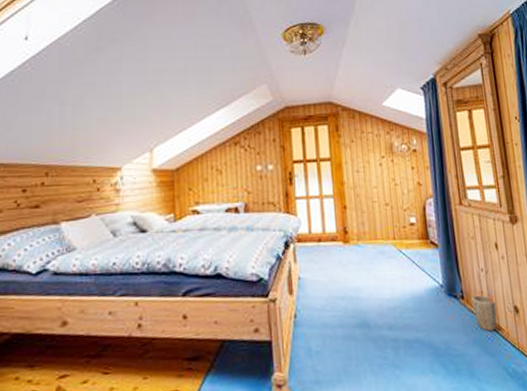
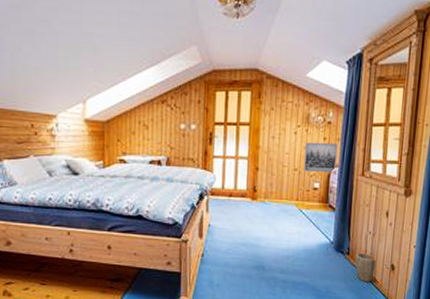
wall art: none [392,171,431,206] -> present [303,142,338,173]

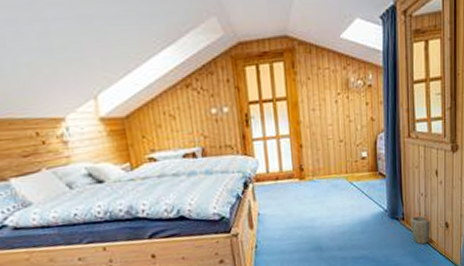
wall art: present [303,142,338,173] -> none [347,106,382,141]

